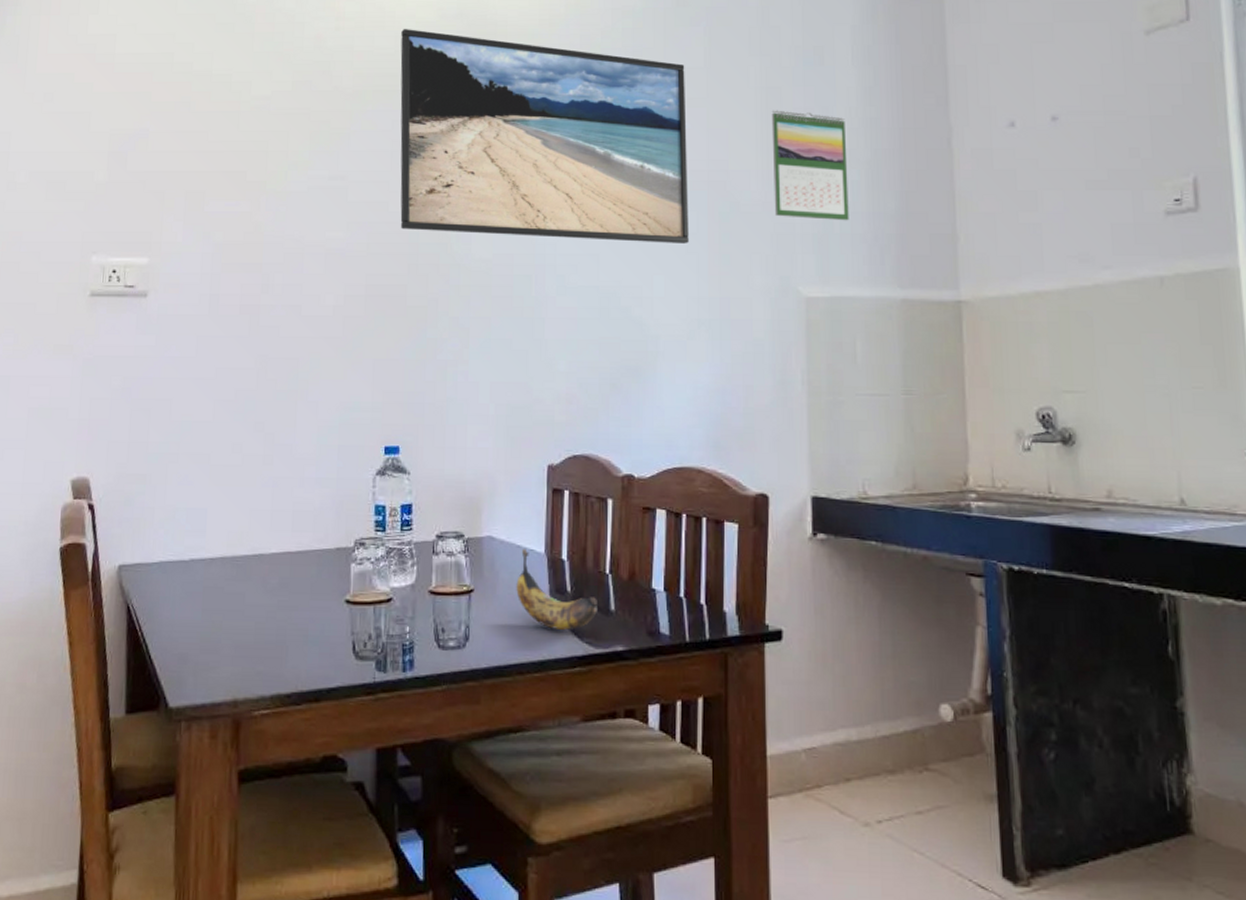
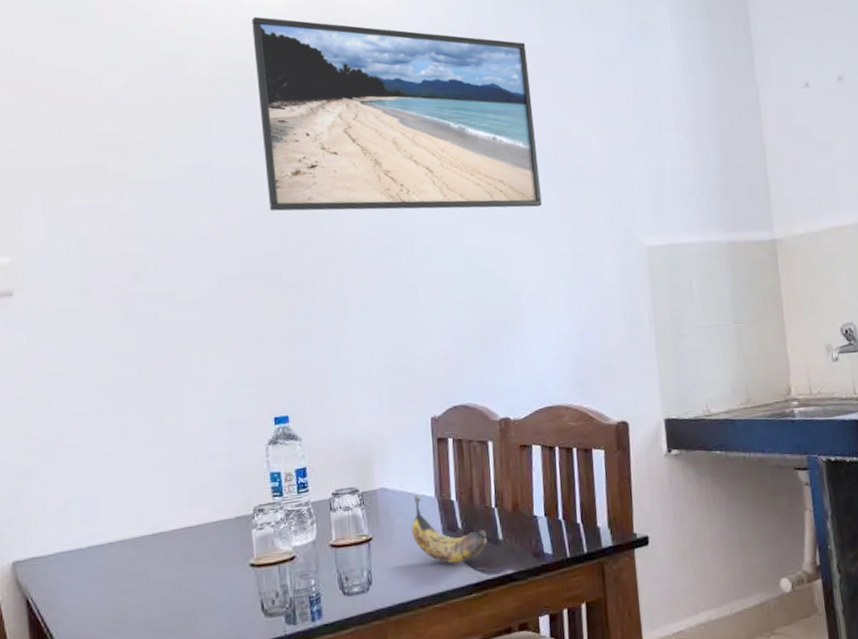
calendar: present [771,110,849,221] -> none [605,81,679,177]

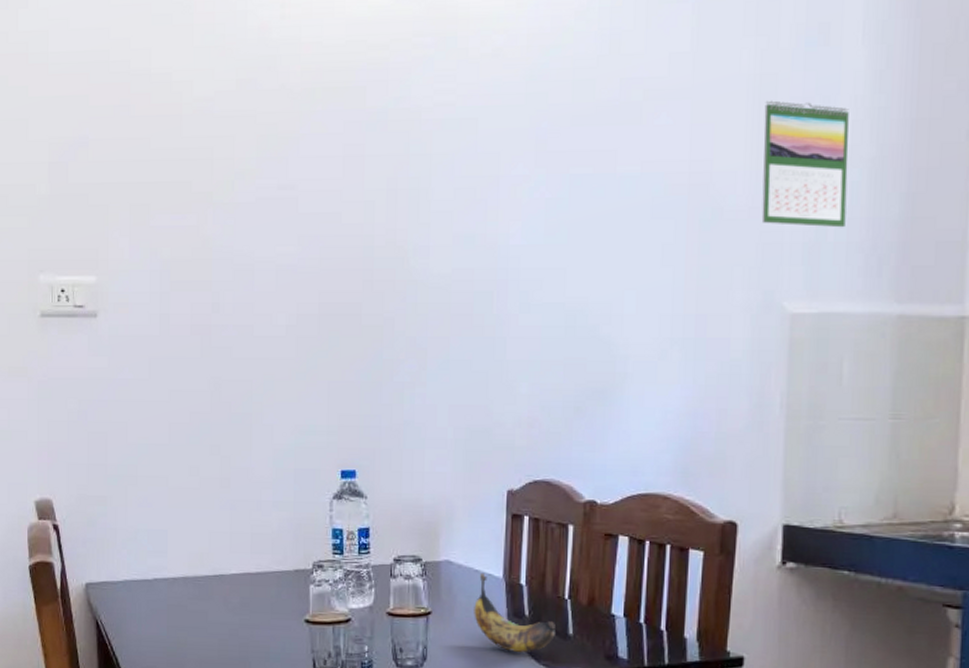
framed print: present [252,17,542,211] -> none [352,15,669,255]
calendar: none [605,81,679,177] -> present [761,100,849,228]

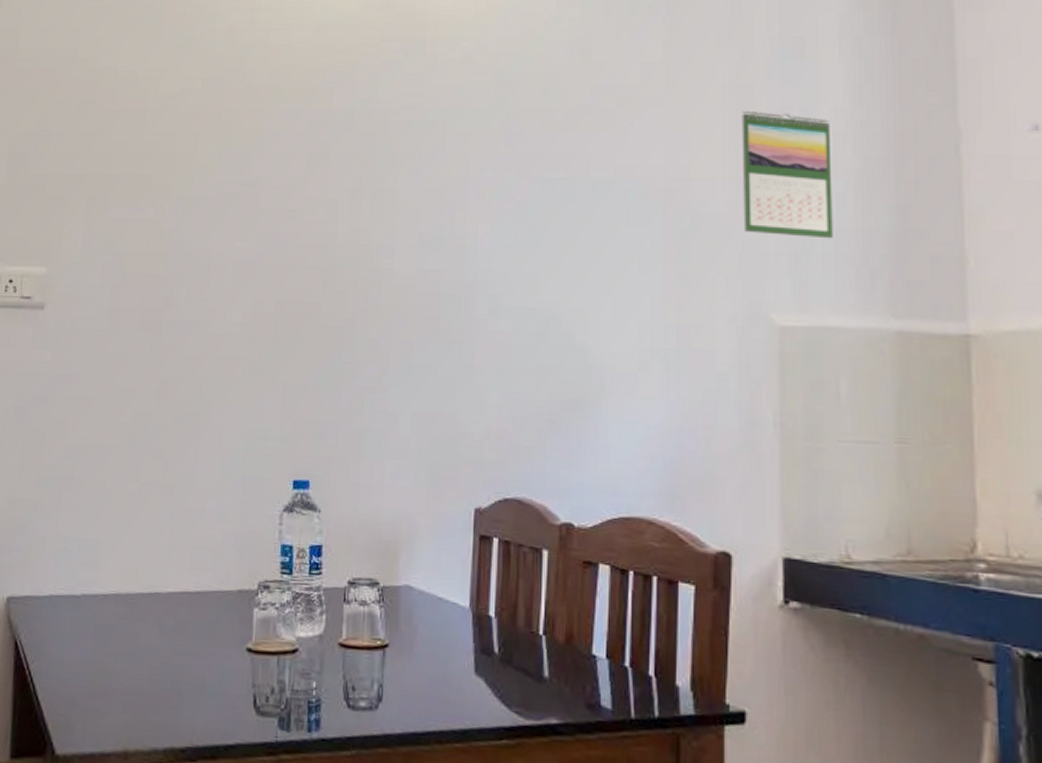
banana: present [474,572,555,653] -> none [436,600,529,697]

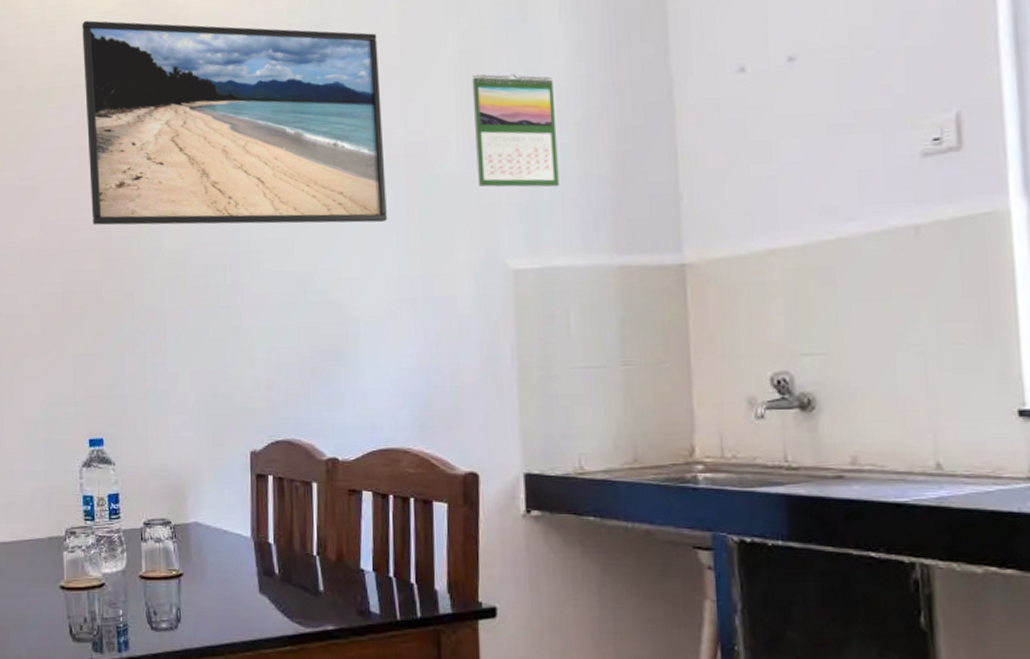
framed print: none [316,21,642,262] -> present [82,20,387,225]

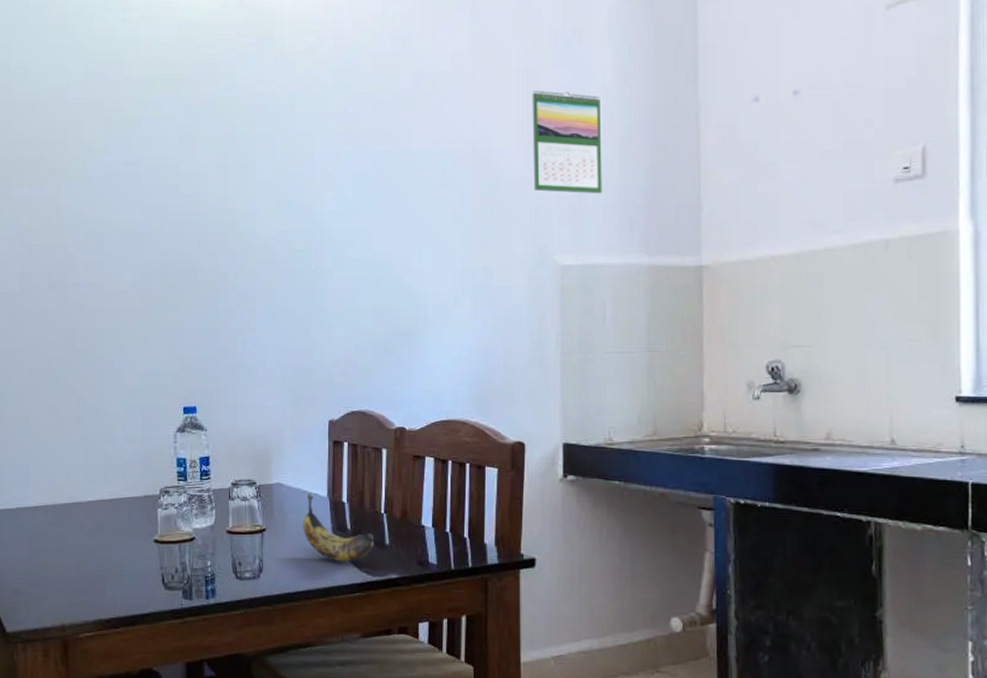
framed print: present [82,20,387,225] -> none [185,19,455,218]
banana: none [224,532,306,612] -> present [303,492,374,562]

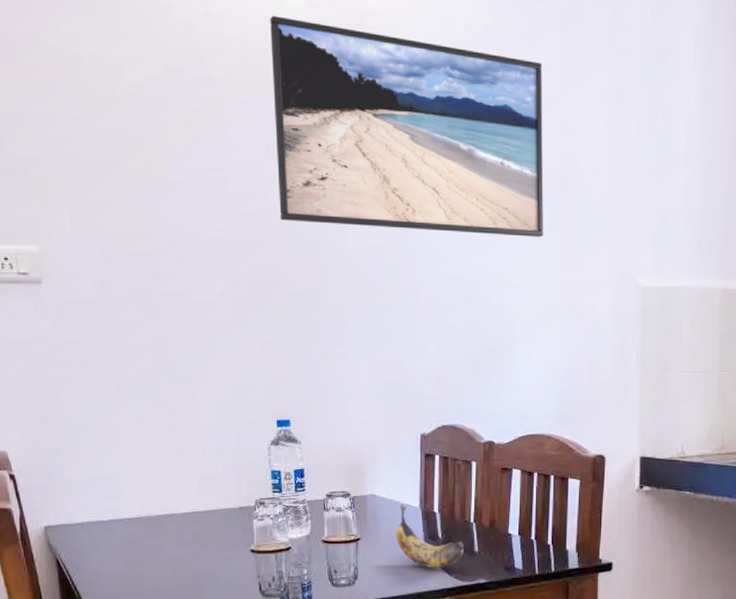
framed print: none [185,19,455,218] -> present [270,16,544,237]
calendar: present [532,90,602,194] -> none [619,111,684,218]

